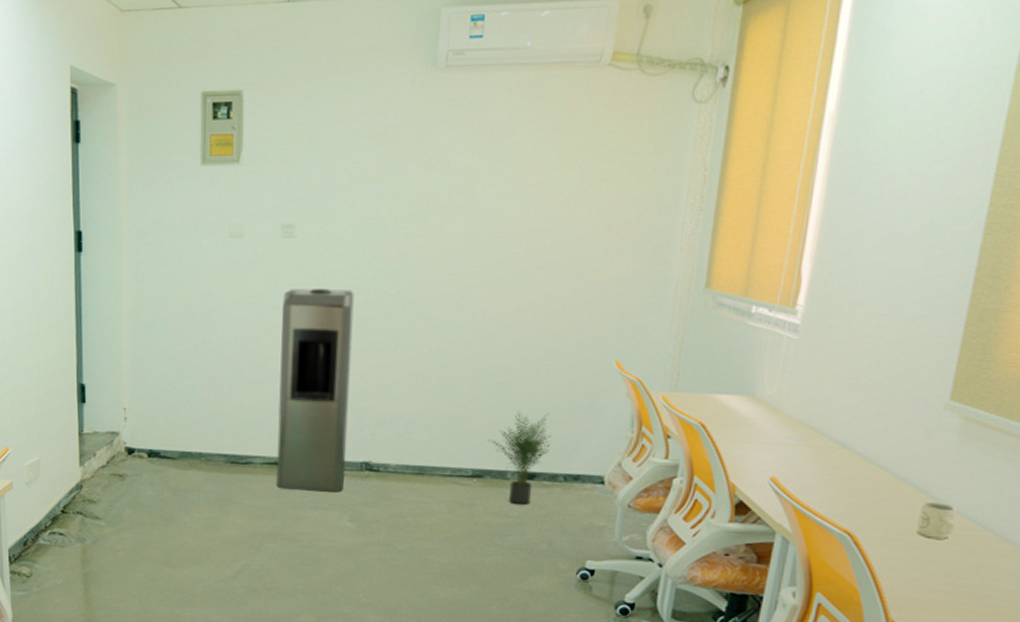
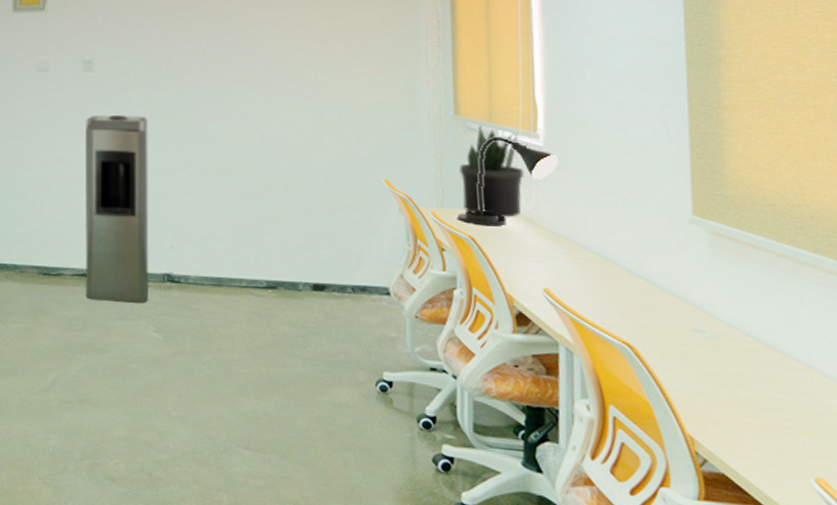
potted plant: present [488,411,551,505] -> none [278,226,336,316]
desk lamp: none [690,313,815,412] -> present [458,136,559,227]
planter: none [699,301,775,403] -> present [459,126,524,218]
mug: present [916,501,956,541] -> none [690,312,727,352]

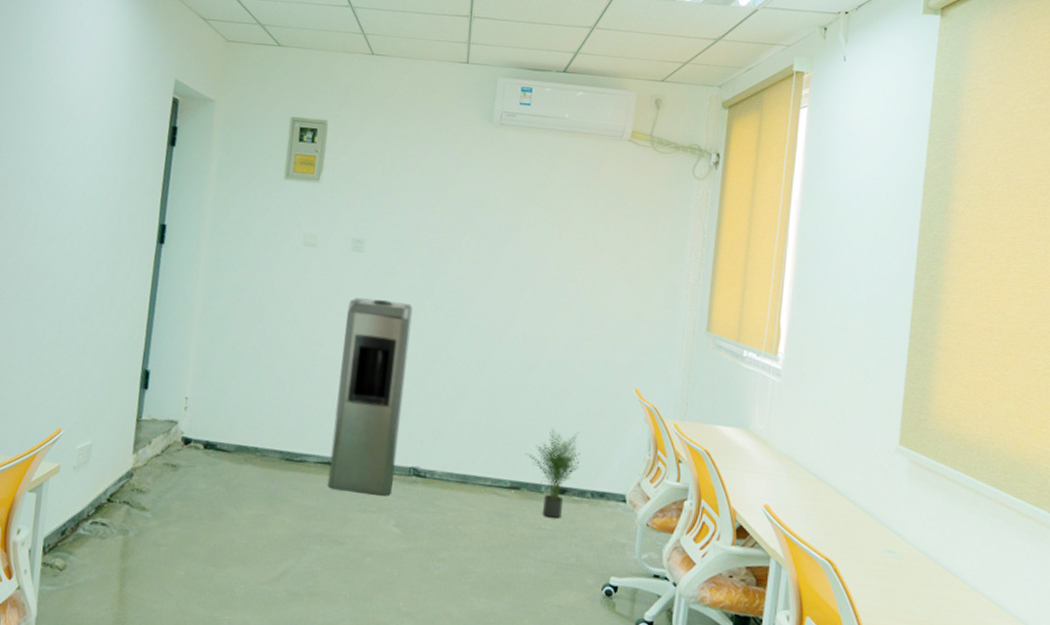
potted plant: none [278,226,336,316] -> present [525,428,581,519]
desk lamp: present [458,136,559,227] -> none [697,356,793,443]
planter: present [459,126,524,218] -> none [703,345,762,436]

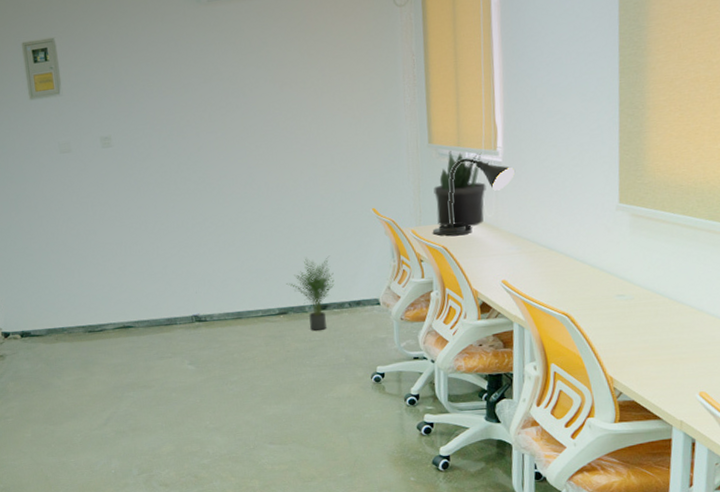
water dispenser: present [327,297,413,496] -> none [110,181,181,347]
desk lamp: none [697,356,793,443] -> present [433,158,515,236]
planter: none [703,345,762,436] -> present [433,151,486,228]

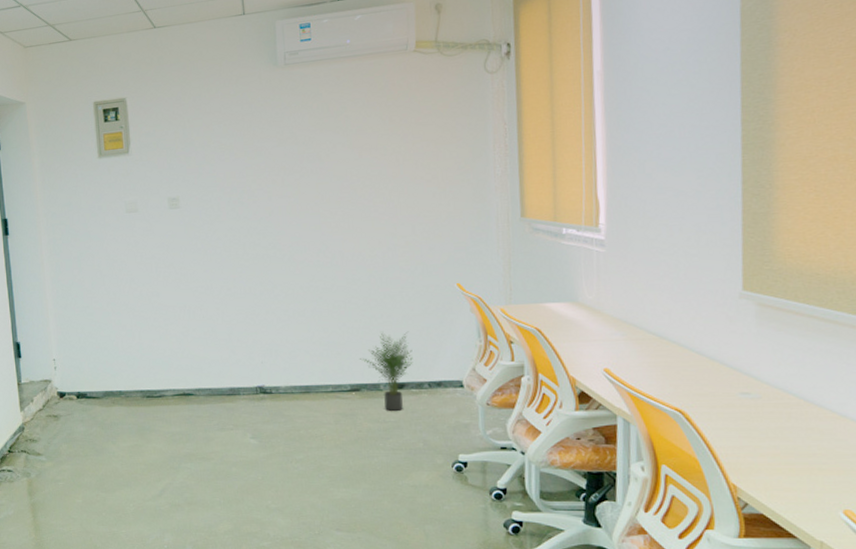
planter: present [433,151,486,228] -> none [526,226,586,309]
desk lamp: present [433,158,515,236] -> none [525,234,619,318]

